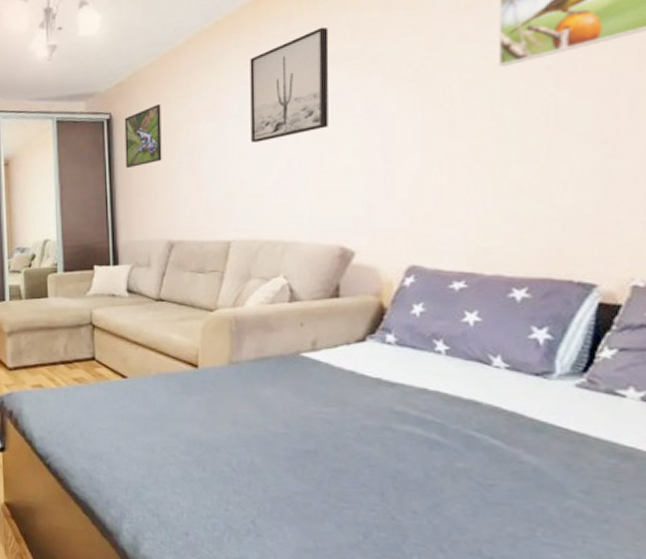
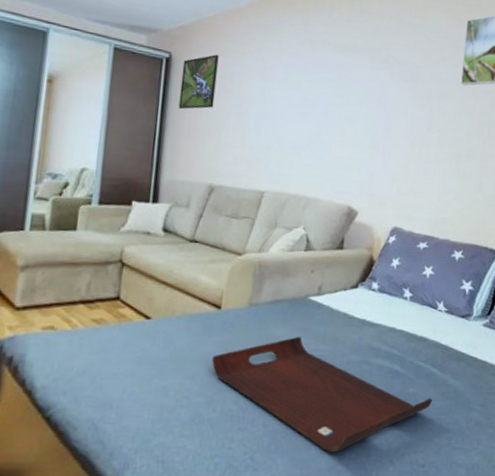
serving tray: none [196,396,496,529] -> present [212,336,432,453]
wall art: present [250,27,329,143] -> none [291,23,359,108]

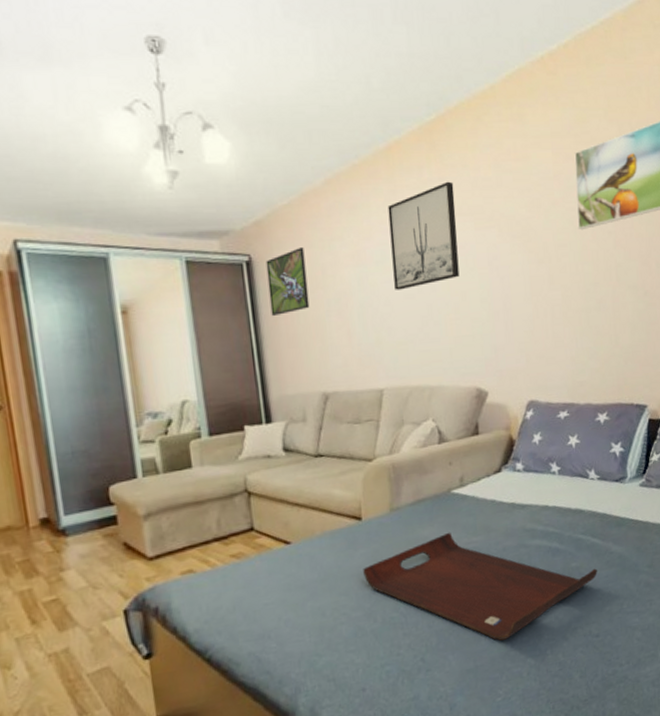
wall art: none [291,23,359,108] -> present [388,181,460,290]

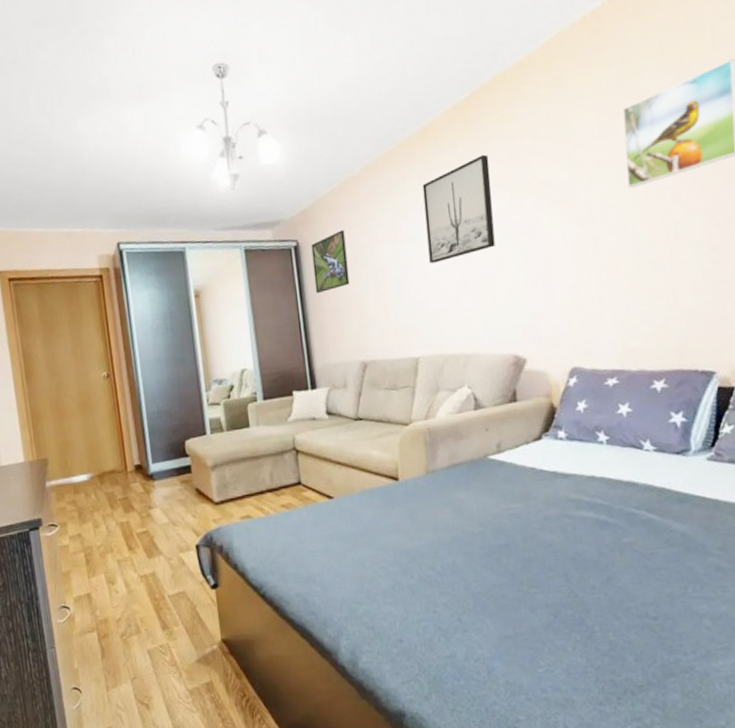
serving tray: present [363,532,597,641] -> none [400,497,655,611]

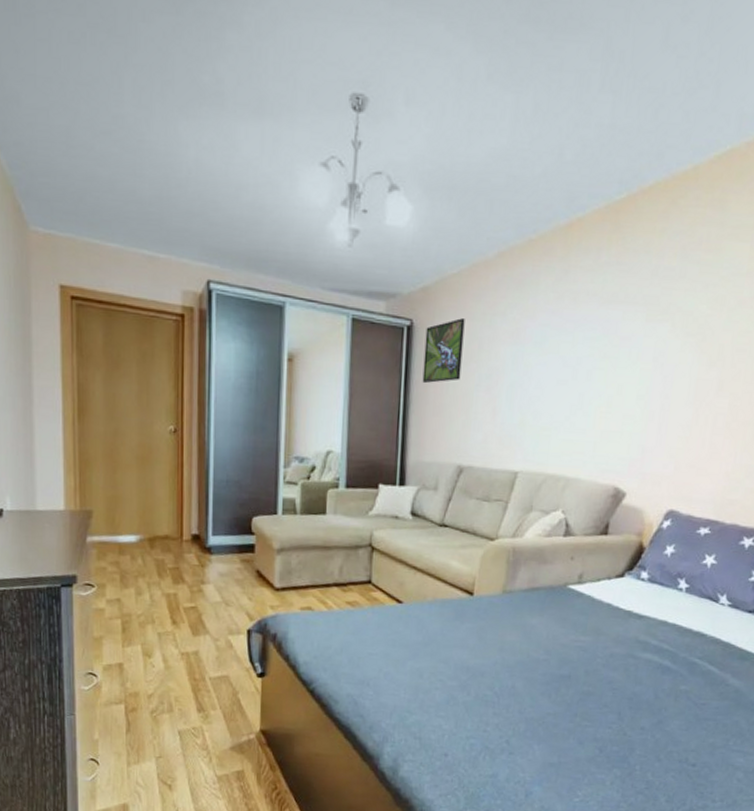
wall art: present [422,154,495,263] -> none [549,266,632,375]

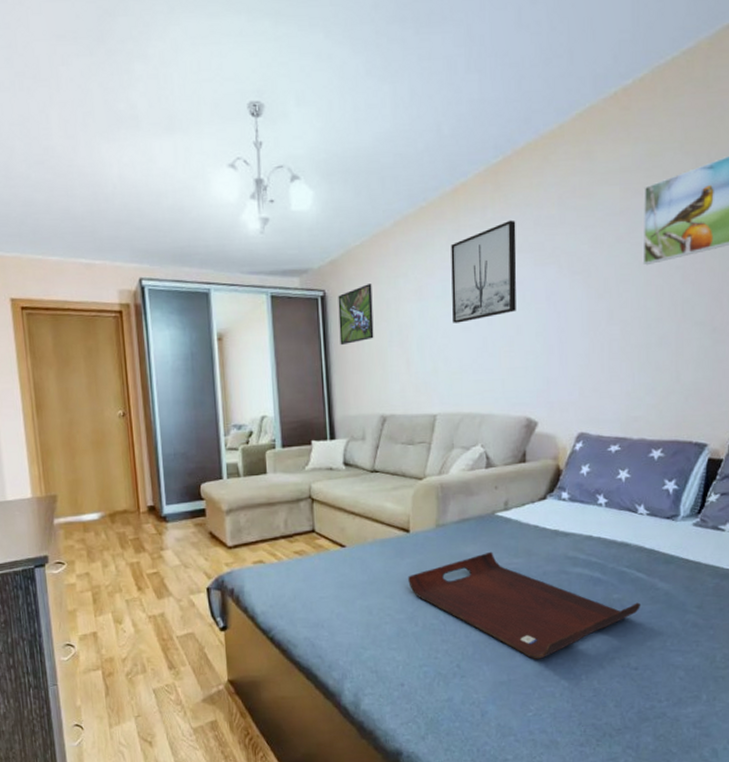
serving tray: none [465,625,708,744] -> present [408,551,640,659]
wall art: none [549,266,632,375] -> present [451,220,517,323]

